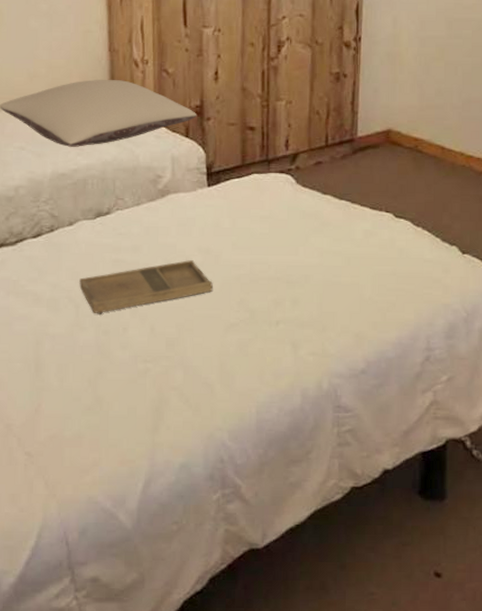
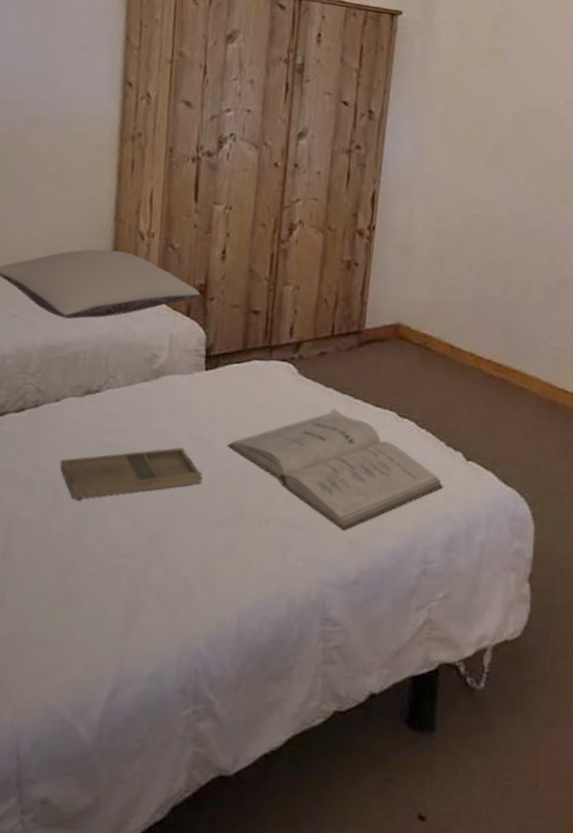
book: none [234,214,442,326] -> present [227,408,444,531]

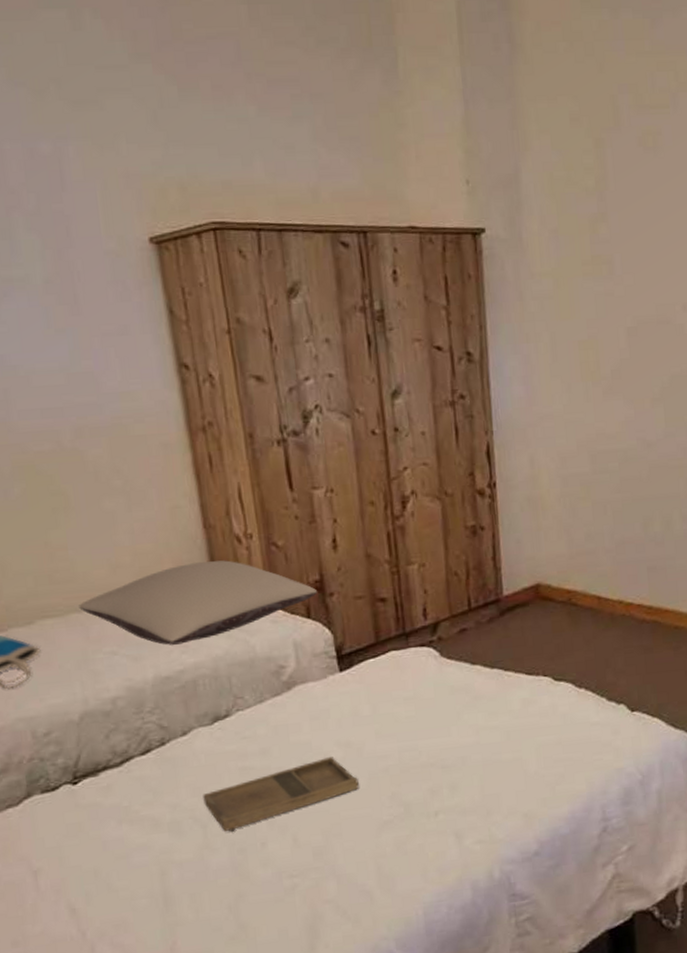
book: present [227,408,444,531] -> none [379,685,612,806]

